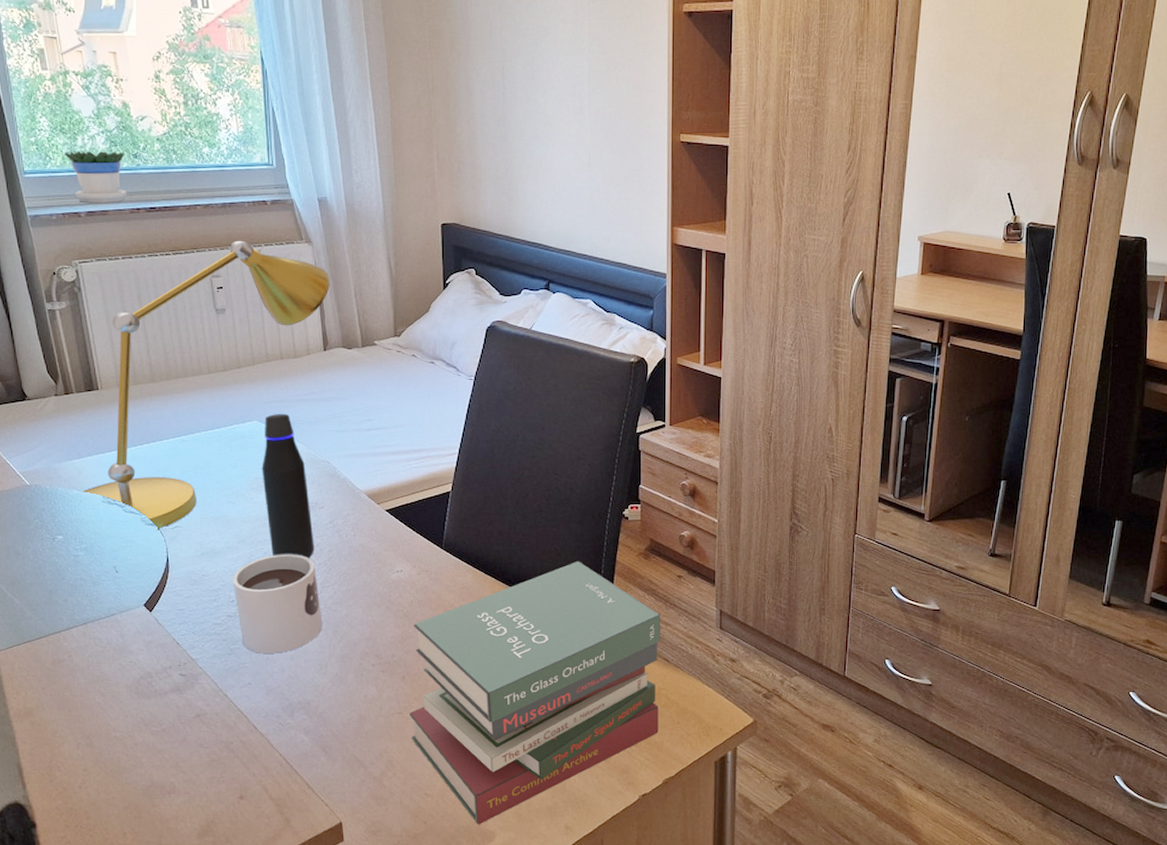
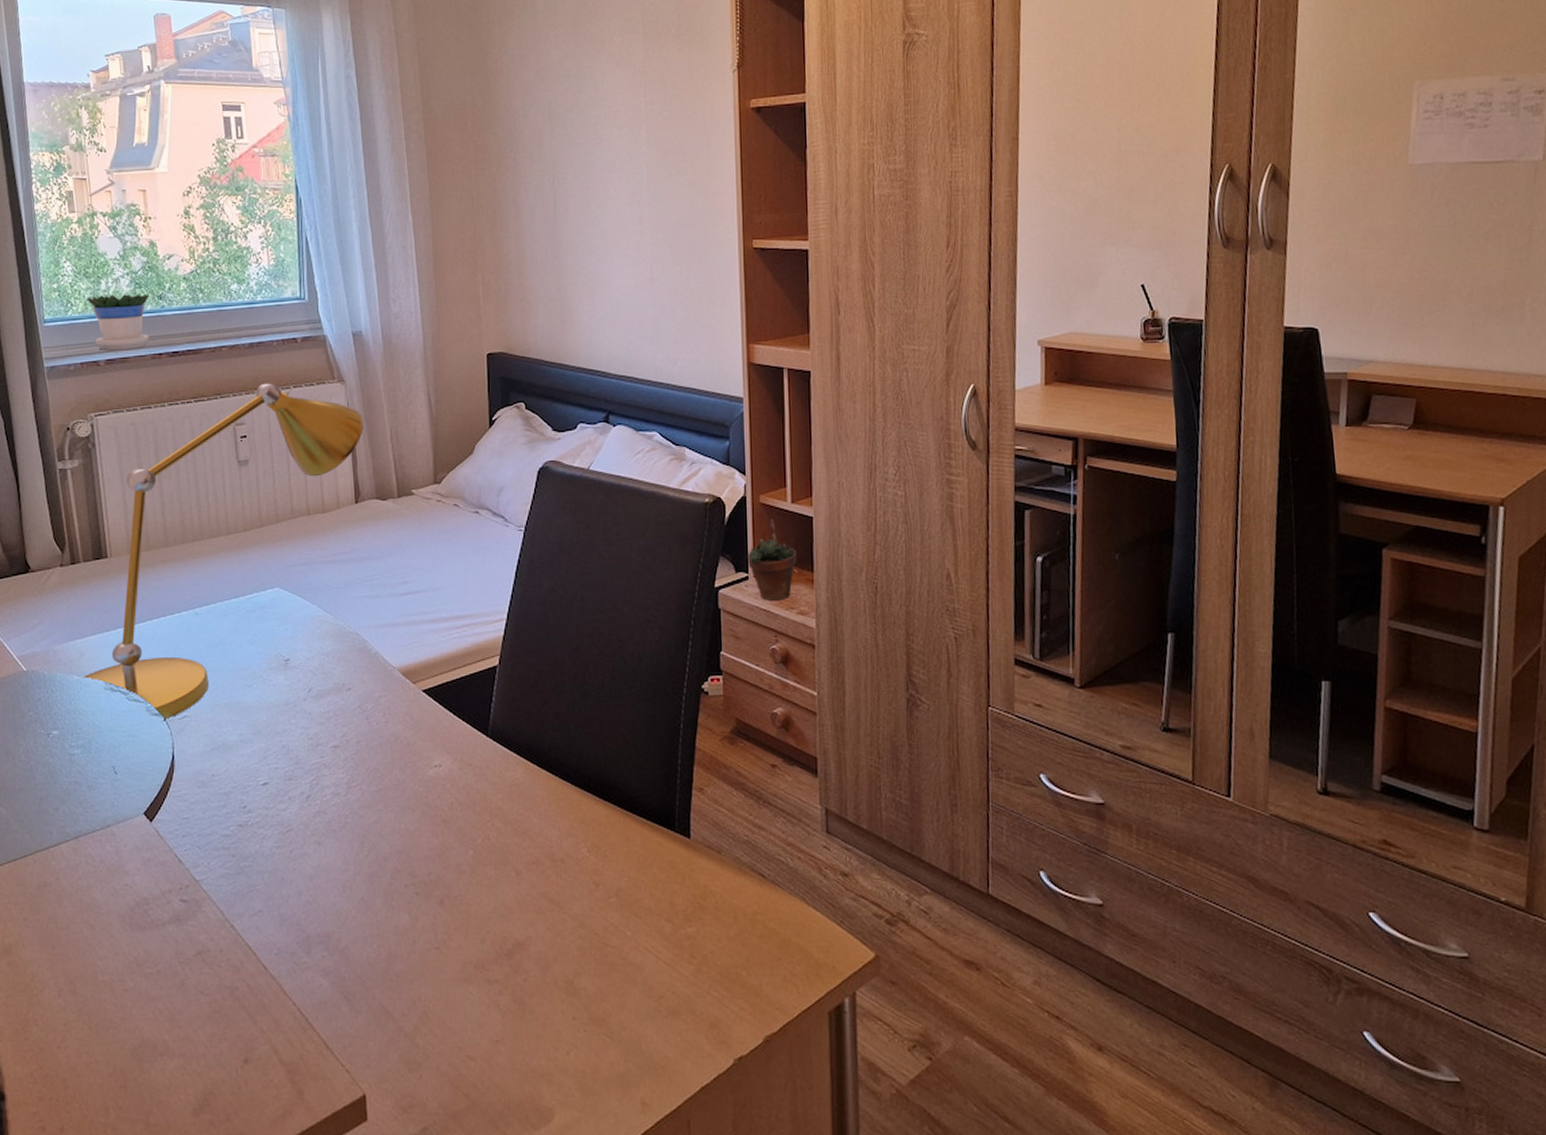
mug: present [233,554,323,654] -> none [245,747,347,872]
water bottle: present [262,413,314,559] -> none [282,577,340,753]
books: present [409,561,661,825] -> none [448,748,755,1099]
succulent plant: none [665,378,706,445] -> present [748,519,797,601]

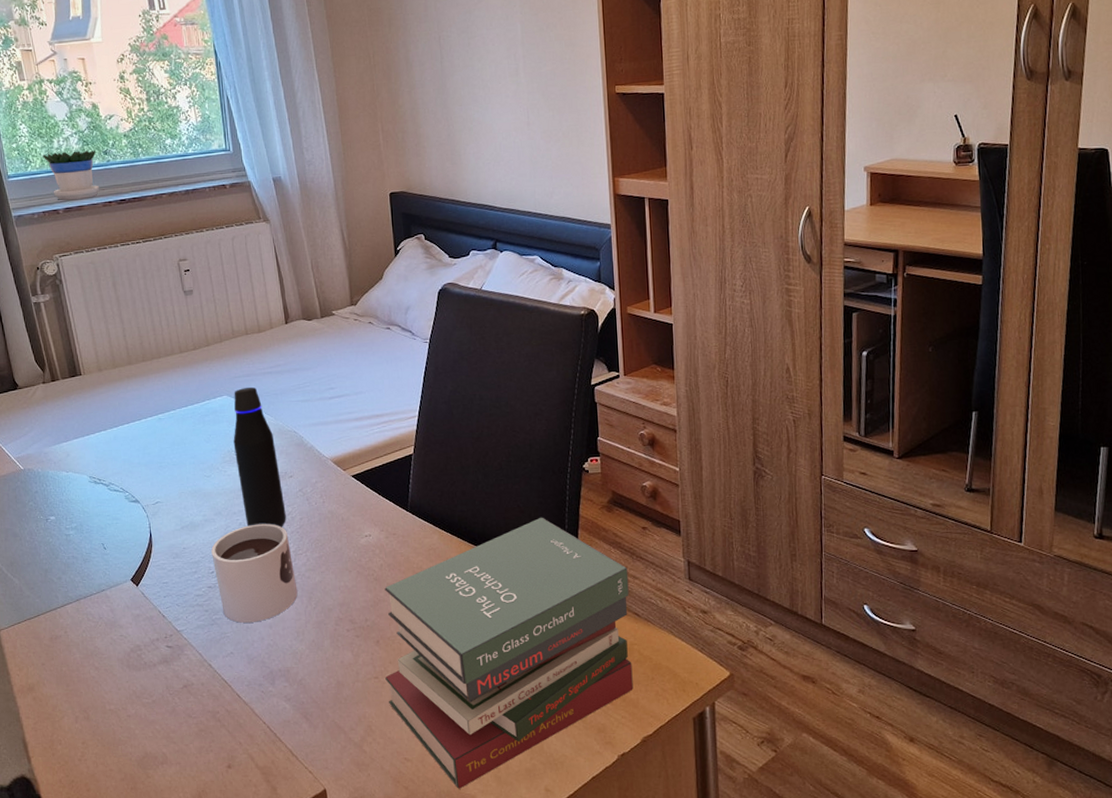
desk lamp: present [82,383,363,721] -> none [70,224,288,507]
mug: none [245,747,347,872] -> present [211,523,298,623]
water bottle: none [282,577,340,753] -> present [233,387,286,528]
books: none [448,748,755,1099] -> present [384,517,633,789]
succulent plant: present [748,519,797,601] -> none [618,326,660,395]

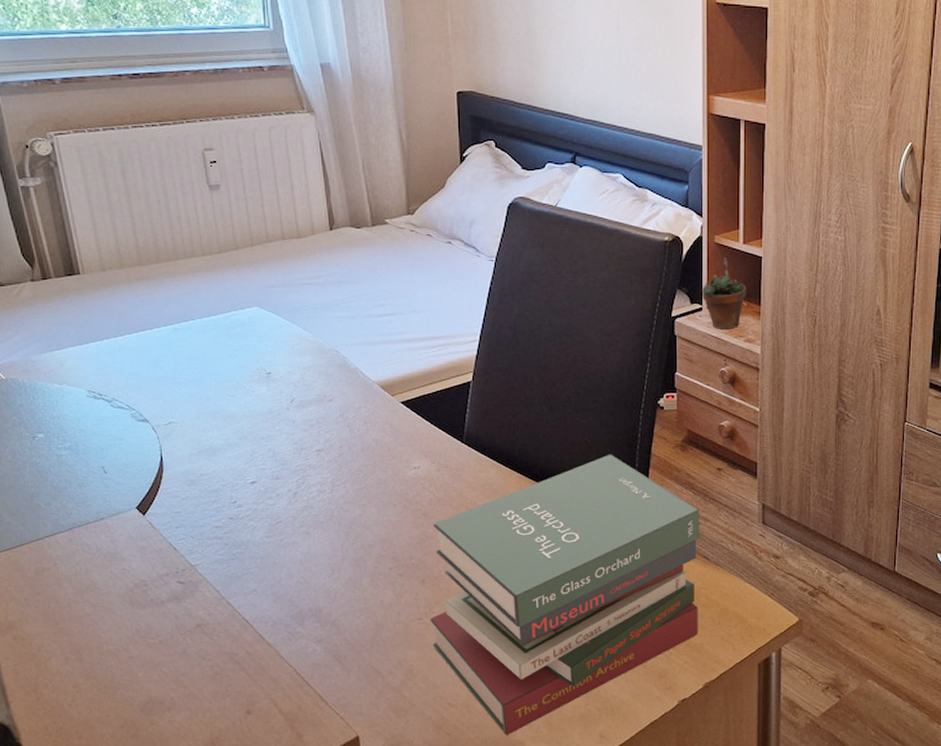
flowerpot: present [42,150,100,201] -> none [35,11,108,70]
mug: present [211,523,298,623] -> none [234,450,334,558]
water bottle: present [233,387,286,528] -> none [263,298,324,456]
succulent plant: none [618,326,660,395] -> present [702,257,746,329]

